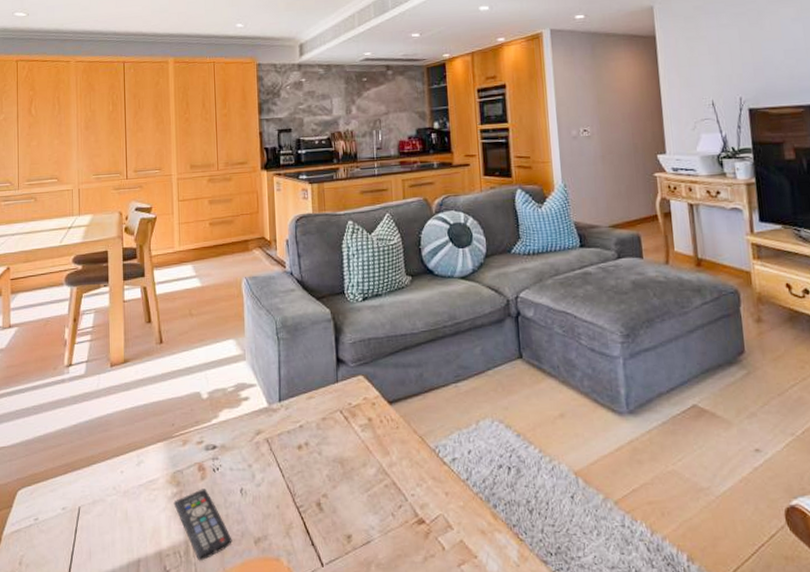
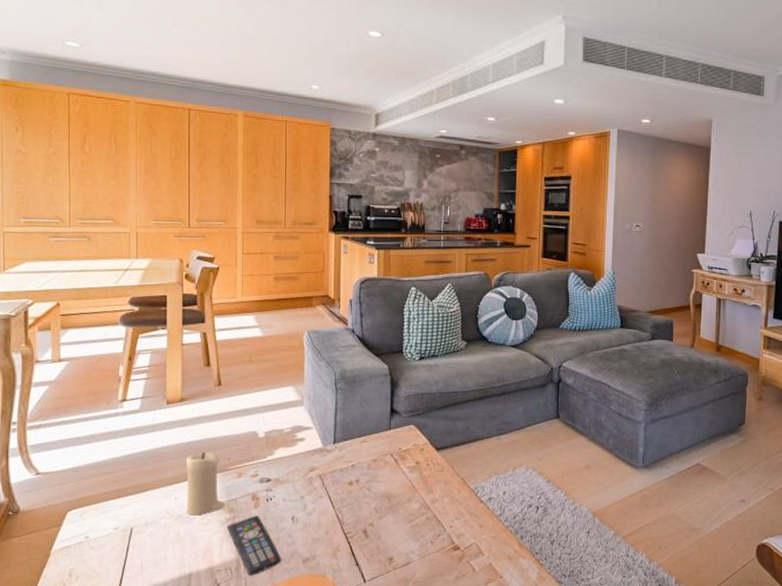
candle: none [130,417,171,491] -> present [185,451,225,516]

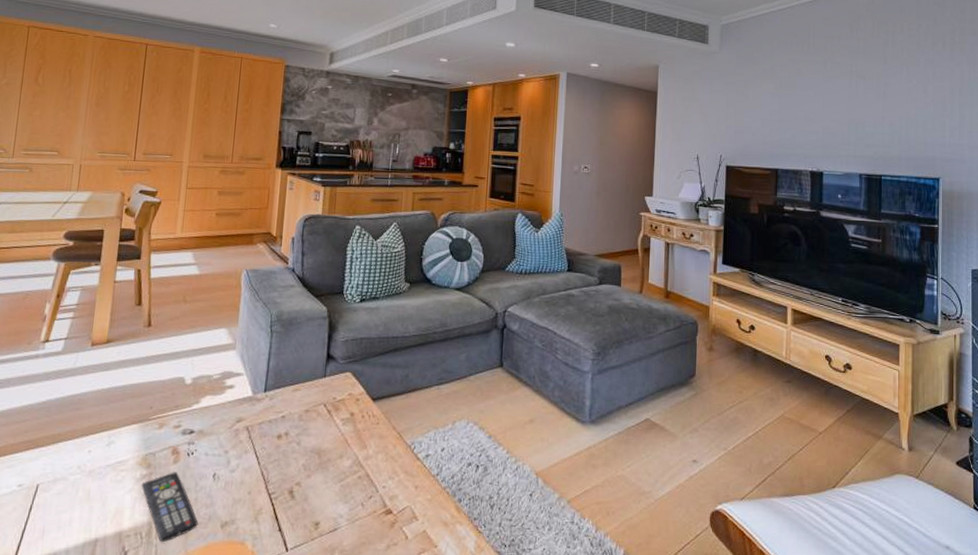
candle: present [185,451,225,516] -> none [99,399,143,471]

